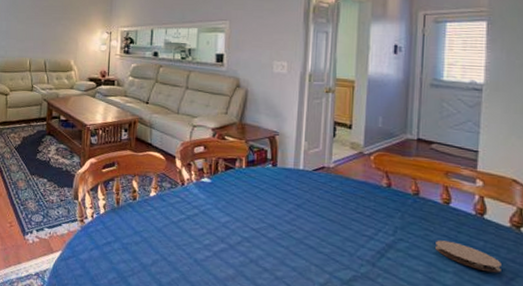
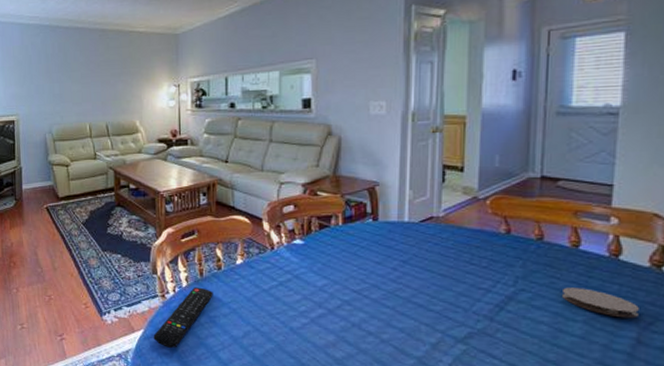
remote control: none [70,214,127,272] -> present [153,287,213,349]

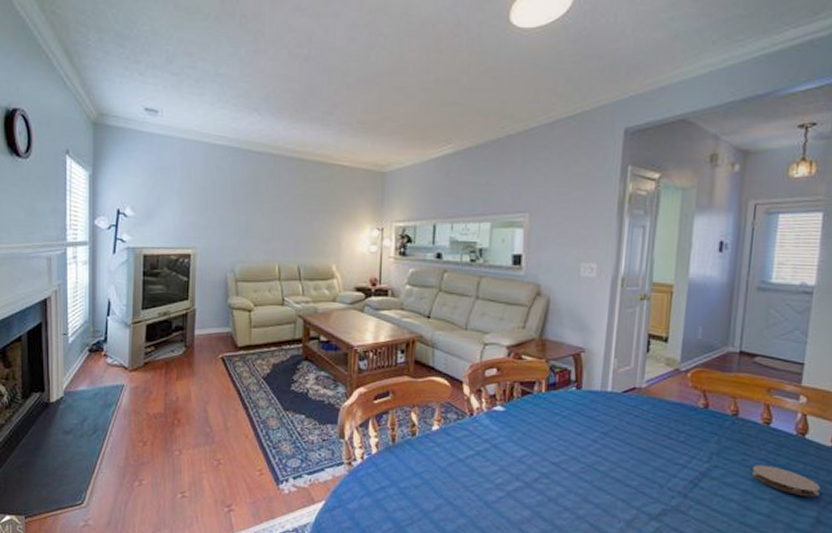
remote control: present [153,287,213,349] -> none [335,454,405,523]

